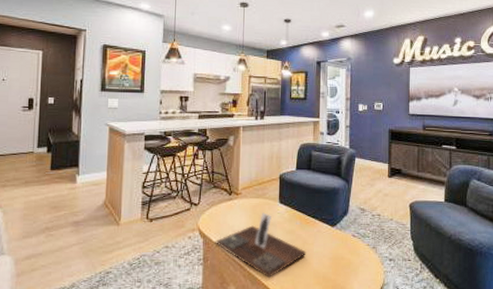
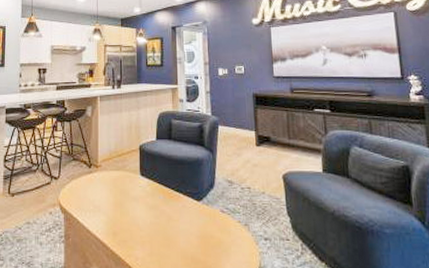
decorative tray: present [215,212,307,279] -> none [76,186,172,259]

